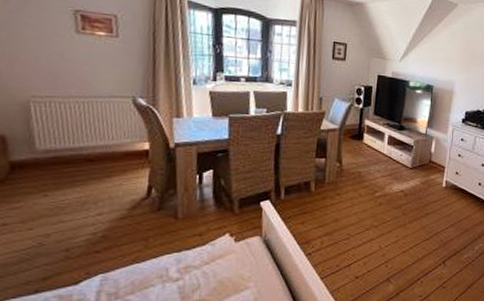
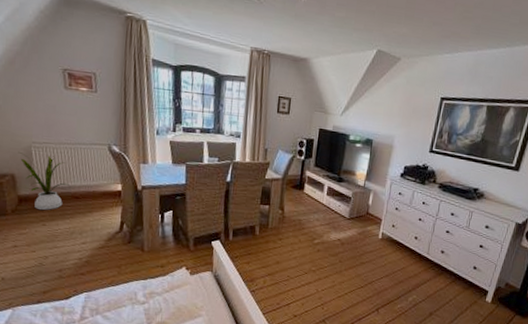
house plant: none [11,107,81,178] -> present [18,151,69,211]

